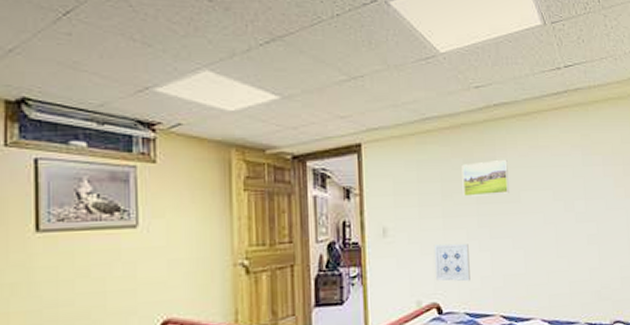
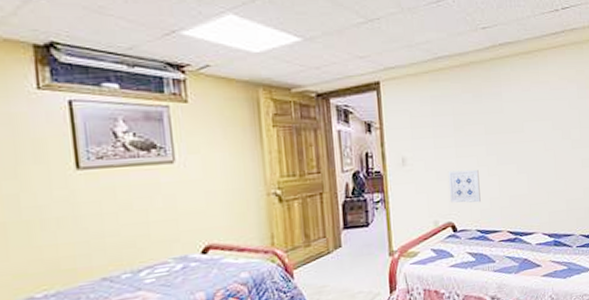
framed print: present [461,159,509,197] -> none [471,93,514,128]

